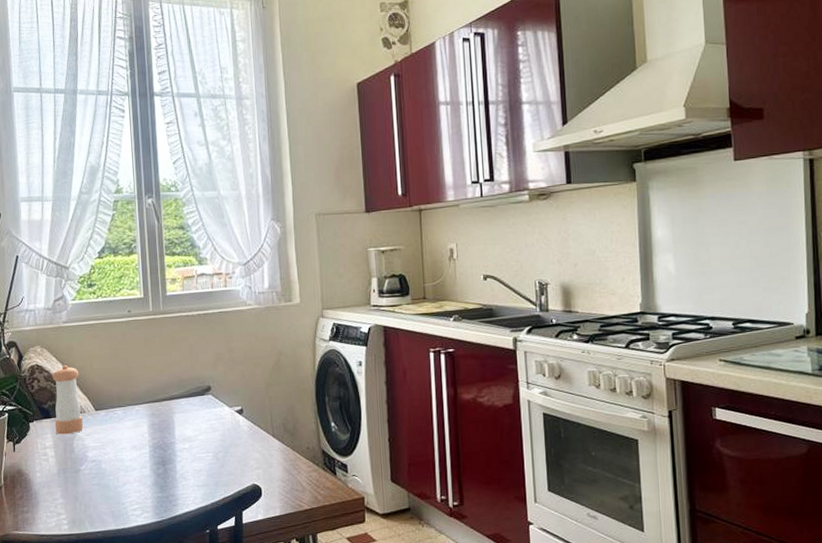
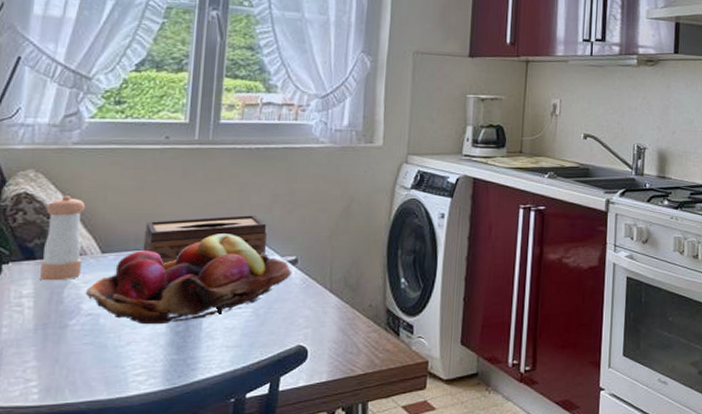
fruit basket: none [88,390,240,469] -> present [85,234,292,325]
tissue box: none [123,372,216,418] -> present [143,214,267,264]

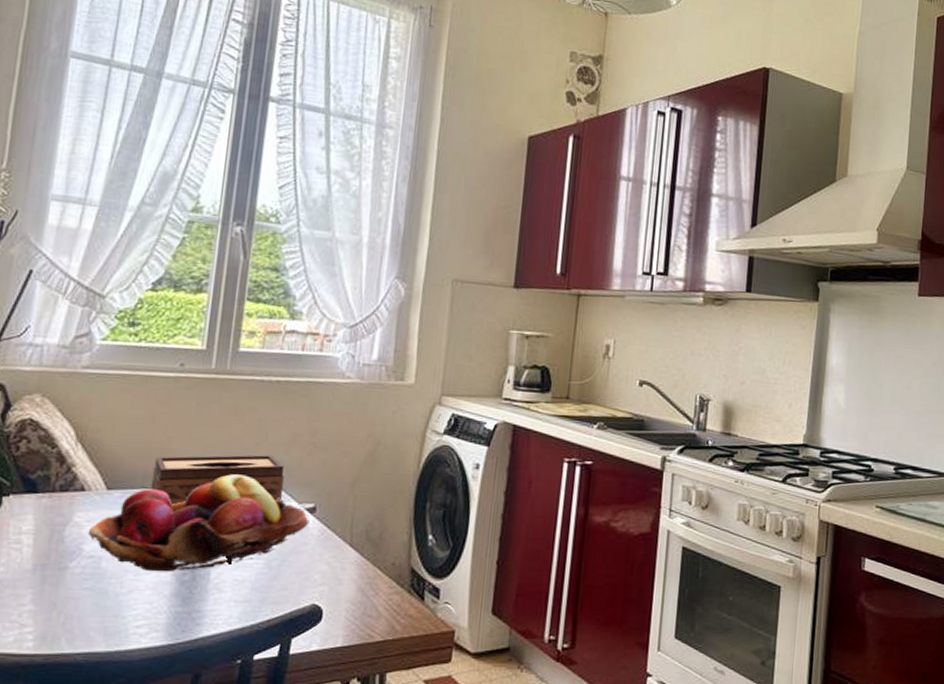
pepper shaker: present [40,195,86,281] -> none [41,424,93,518]

